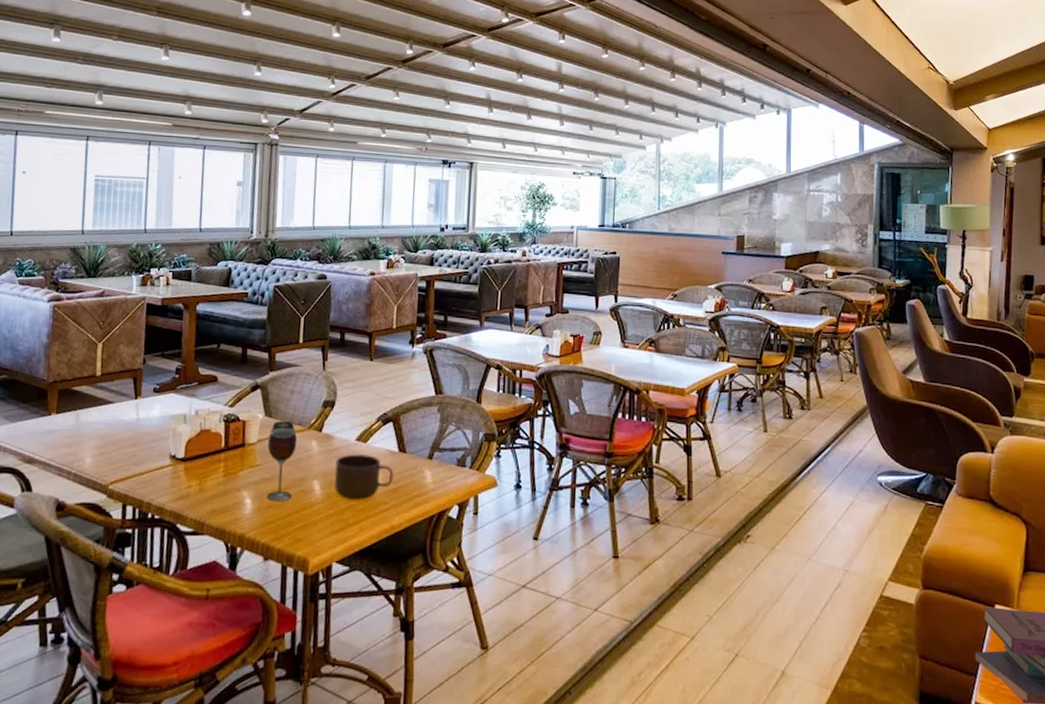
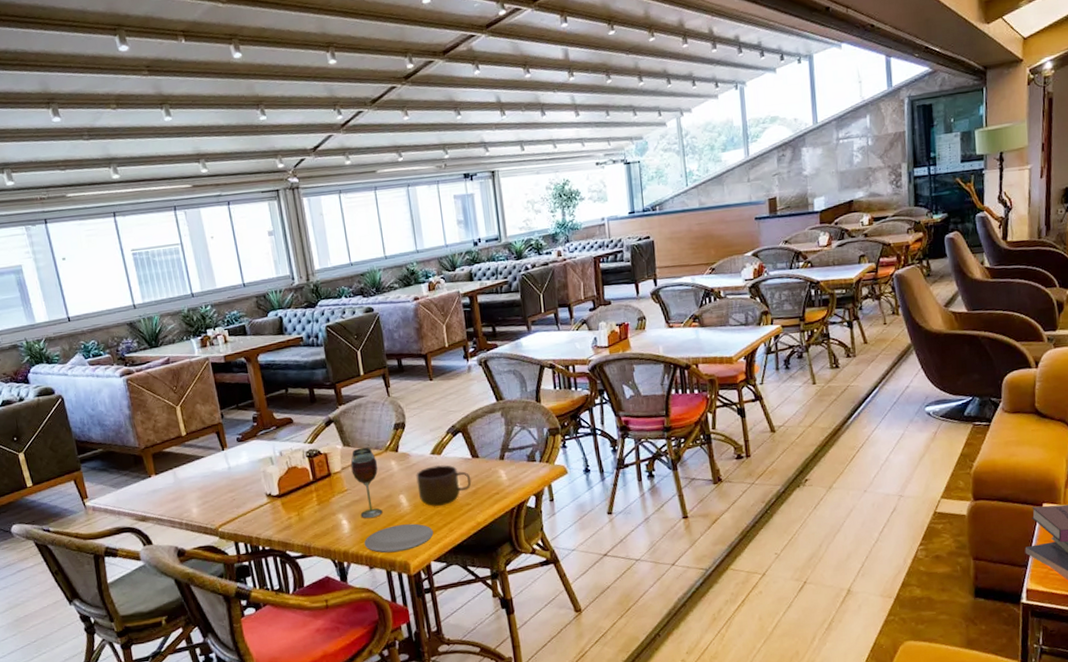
plate: none [263,514,342,546] -> present [364,523,434,554]

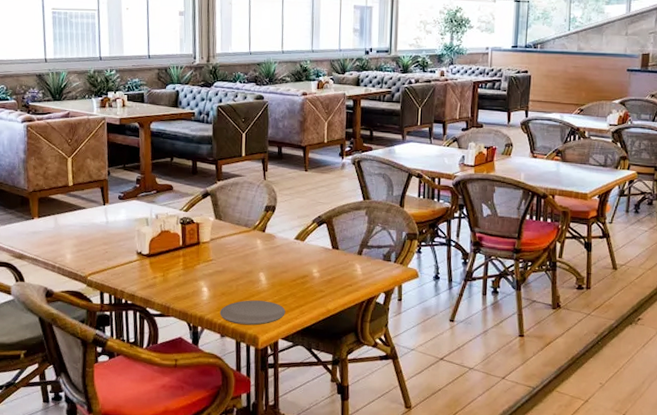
wineglass: present [350,447,383,518] -> none [219,223,245,289]
cup: present [416,464,472,507] -> none [277,250,328,289]

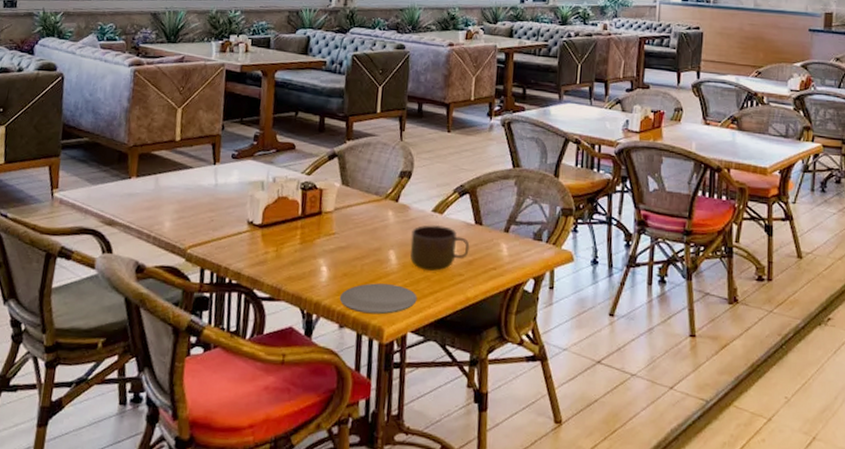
cup: none [277,250,328,289] -> present [410,224,470,271]

